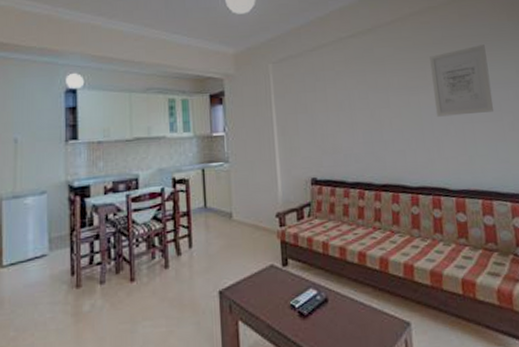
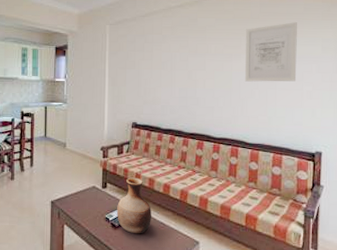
vase: none [303,247,348,323] -> present [117,177,151,234]

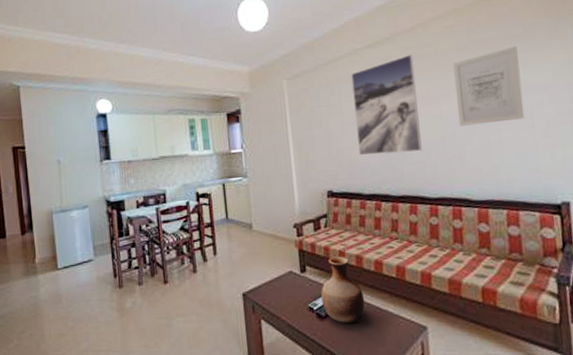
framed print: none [162,17,215,98] -> present [351,54,422,156]

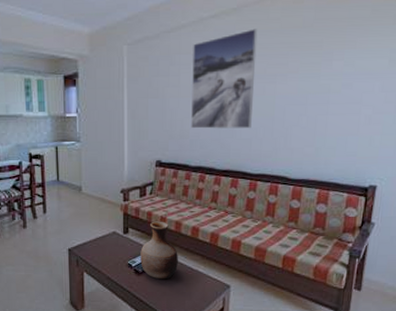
wall art: present [453,46,525,126] -> none [290,29,361,107]

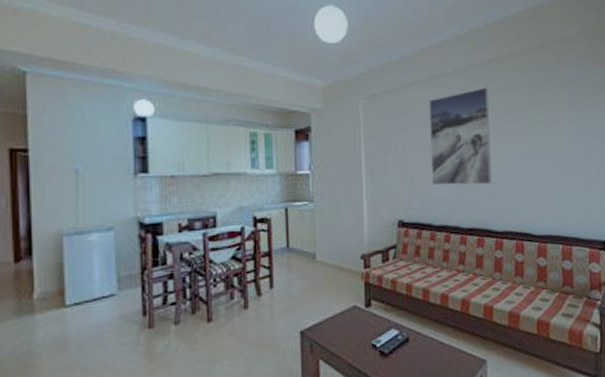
vase: present [140,221,178,280] -> none [385,289,428,361]

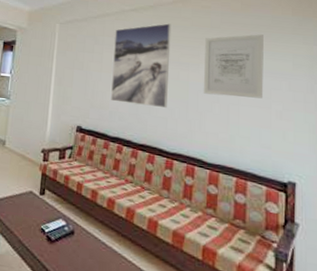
wall art: none [524,91,582,162] -> present [203,34,264,99]

